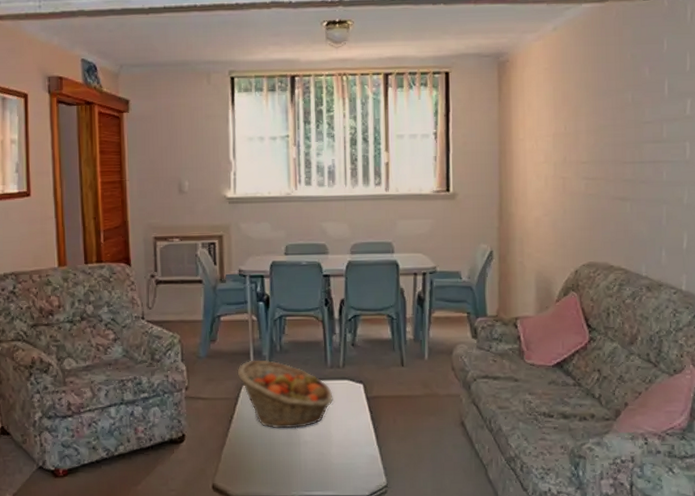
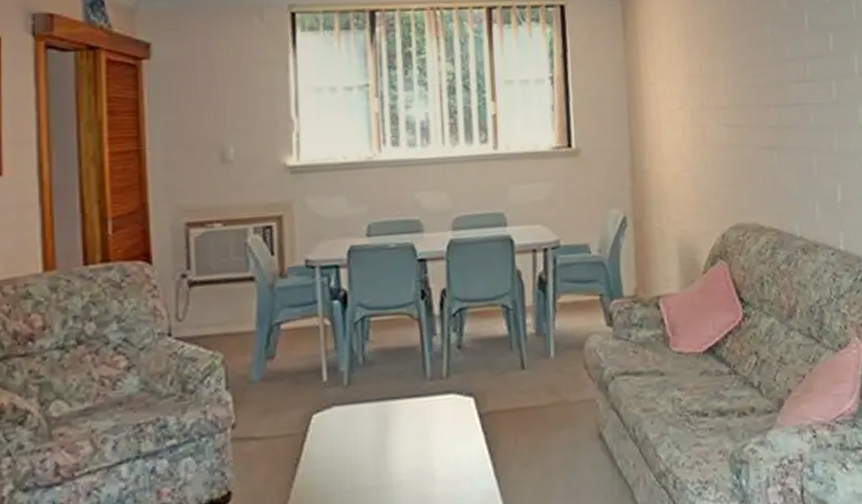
fruit basket: present [237,359,333,429] -> none [304,376,436,469]

